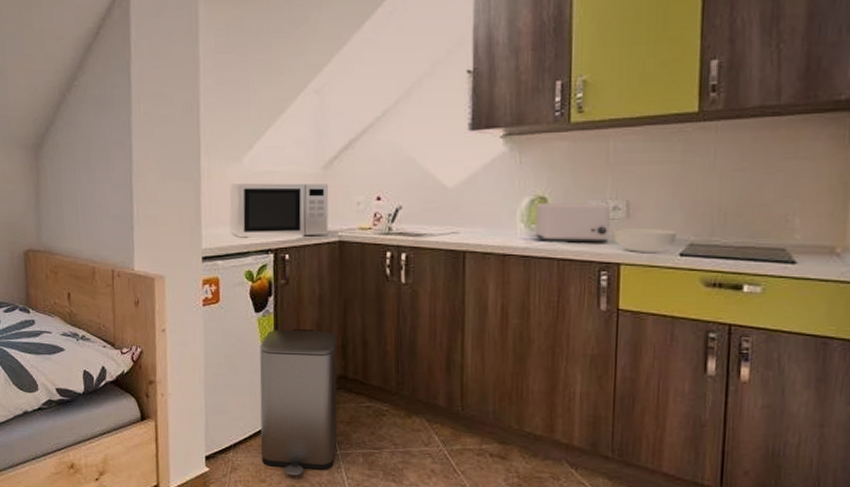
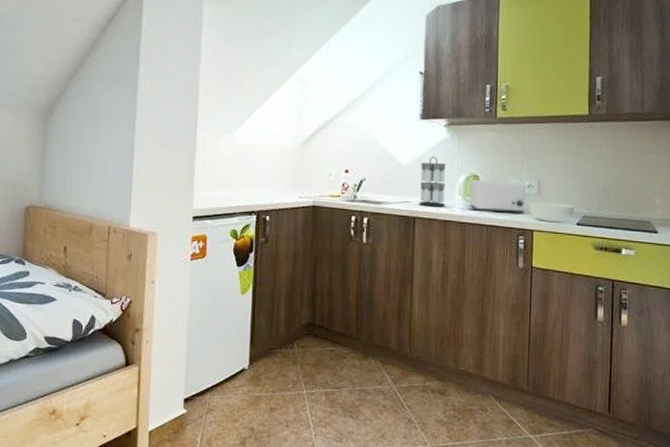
microwave: present [229,183,329,238] -> none [219,154,305,201]
pedal bin: present [259,328,338,476] -> none [235,281,308,415]
spice rack: none [469,175,504,238] -> present [419,156,446,207]

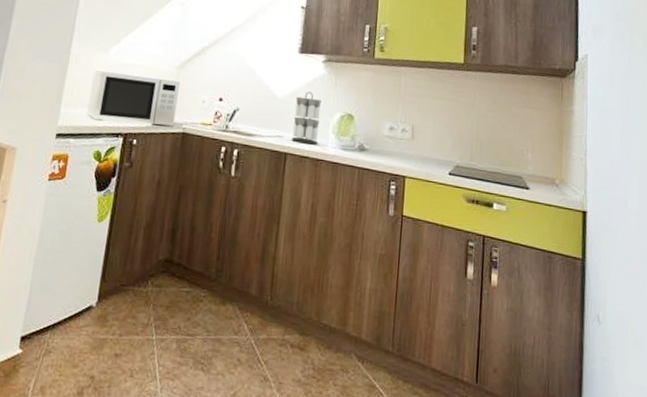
microwave: none [219,154,305,201] -> present [87,70,180,126]
toaster: present [470,180,526,214] -> none [343,119,400,159]
bowl: present [526,201,574,223] -> none [399,146,447,171]

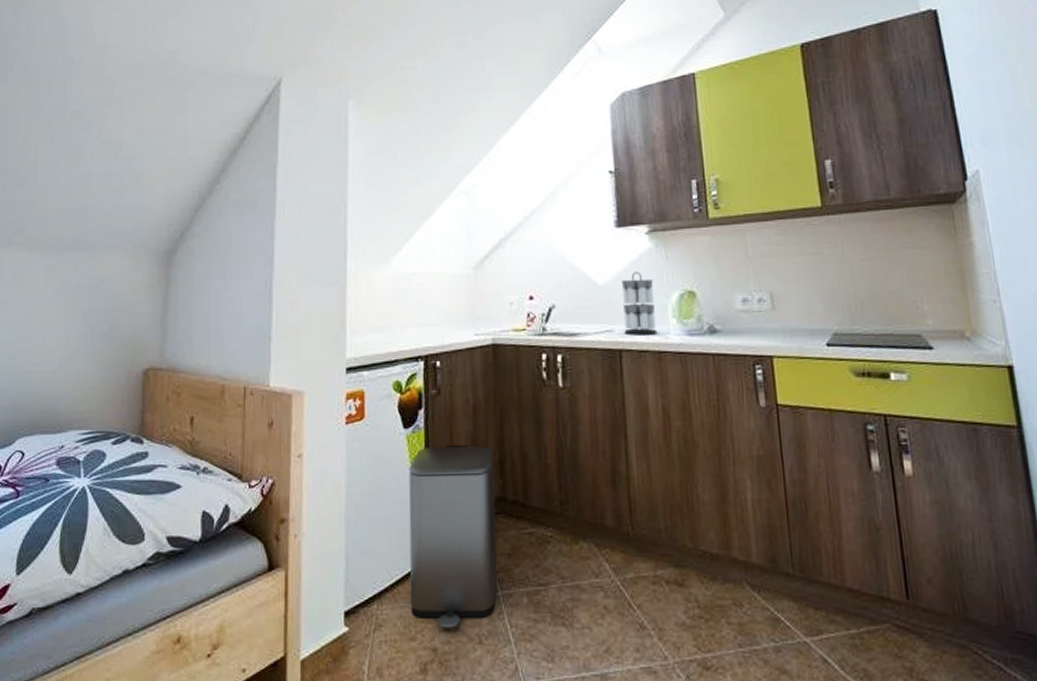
pedal bin: none [78,209,169,361] -> present [408,444,498,628]
microwave: present [87,70,180,126] -> none [376,284,481,345]

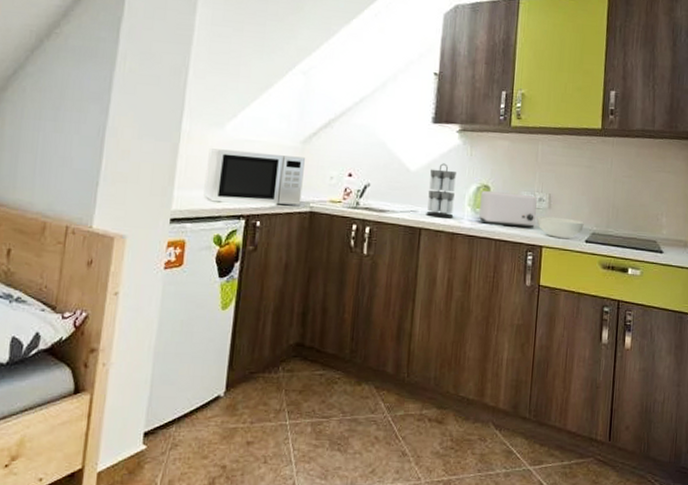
microwave: none [376,284,481,345] -> present [203,148,305,205]
pedal bin: present [408,444,498,628] -> none [206,294,299,450]
toaster: none [686,296,759,338] -> present [479,191,537,229]
bowl: none [759,318,821,345] -> present [536,216,584,240]

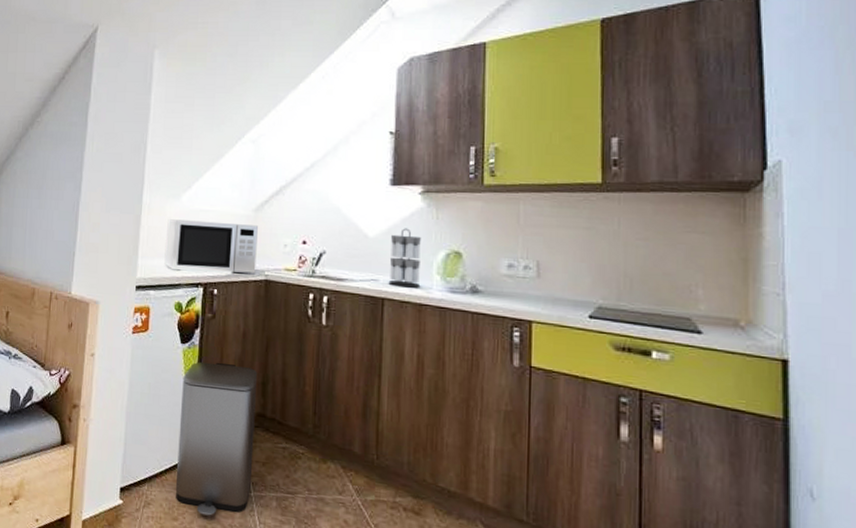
pedal bin: none [206,294,299,450] -> present [175,361,258,516]
toaster: present [479,191,537,229] -> none [451,258,521,301]
bowl: present [536,216,584,240] -> none [522,286,586,314]

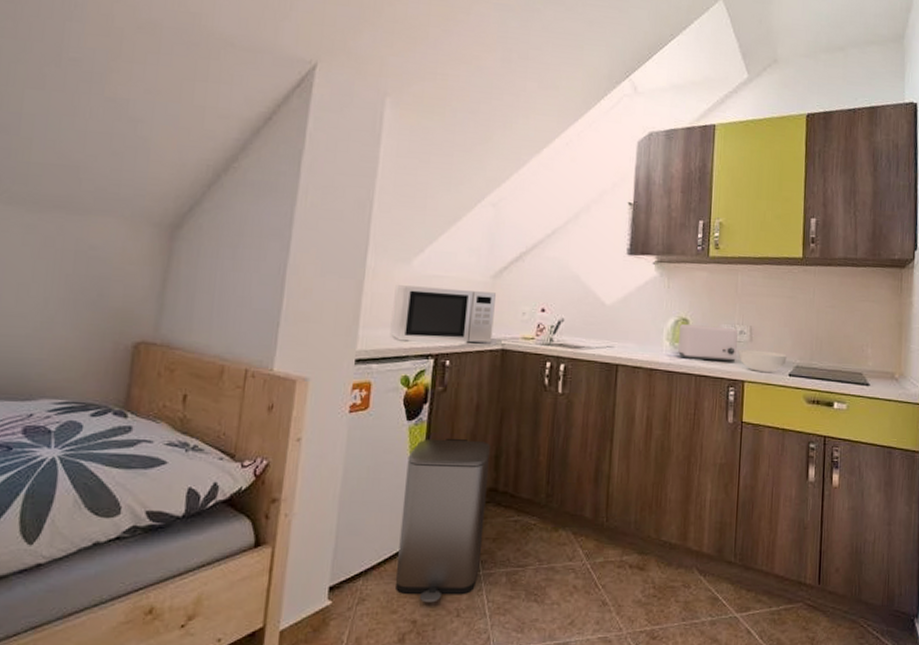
spice rack: present [388,228,421,288] -> none [622,296,653,354]
toaster: none [451,258,521,301] -> present [678,324,738,363]
bowl: none [522,286,586,314] -> present [738,349,787,373]

